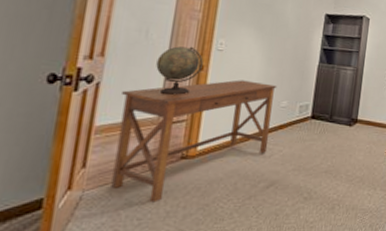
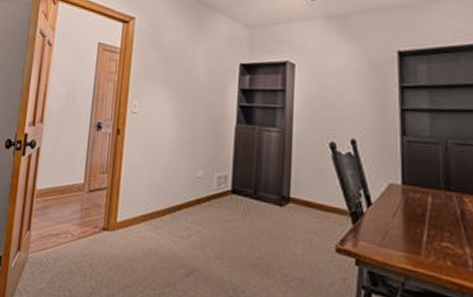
desk: present [111,80,277,203] -> none [48,145,192,275]
globe: present [156,46,203,95] -> none [81,110,120,161]

